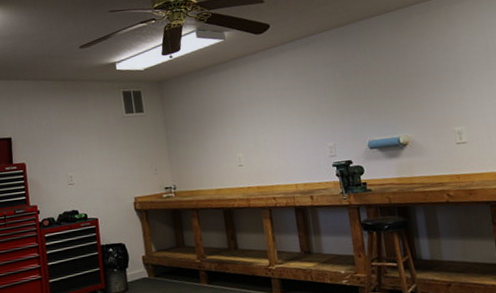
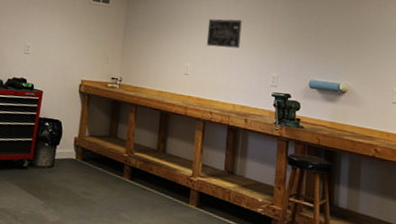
wall art: none [251,96,289,132] -> present [206,19,242,49]

